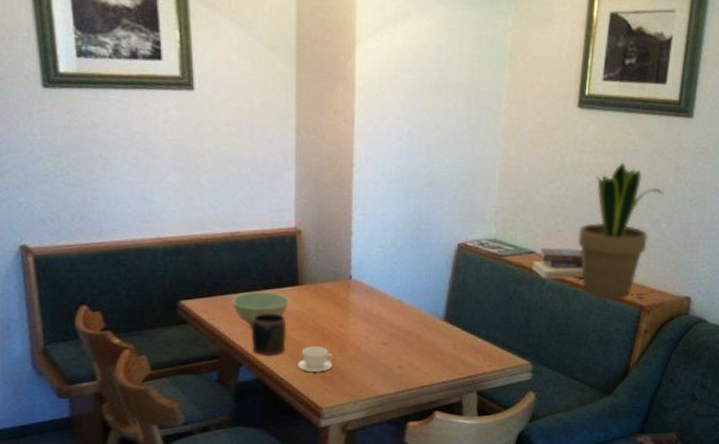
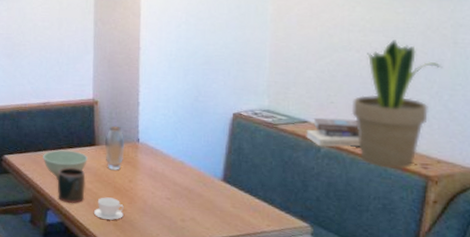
vase: none [310,260,335,314] -> present [105,125,125,170]

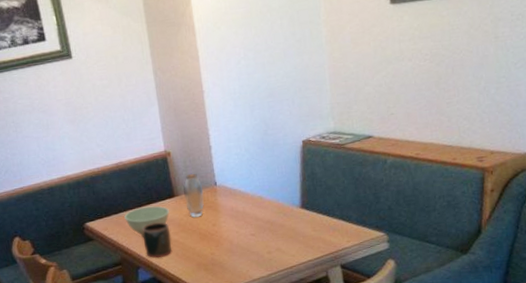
teacup: present [93,197,124,220] -> none [183,244,212,266]
books: present [306,117,361,147] -> none [372,126,423,159]
potted plant: present [351,40,443,170] -> none [410,43,488,168]

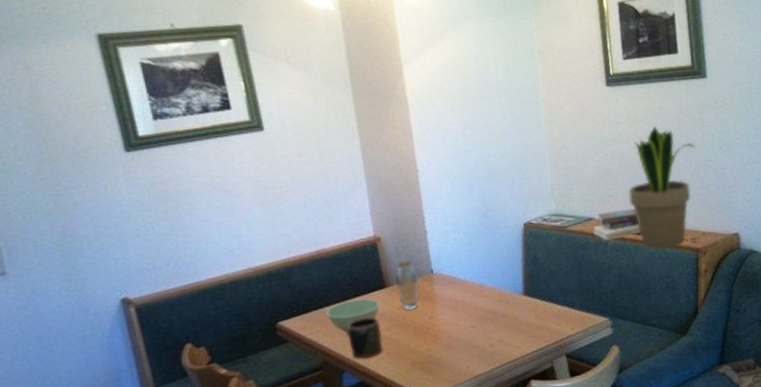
books: none [372,126,423,159] -> present [593,208,642,241]
potted plant: none [410,43,488,168] -> present [628,126,696,250]

